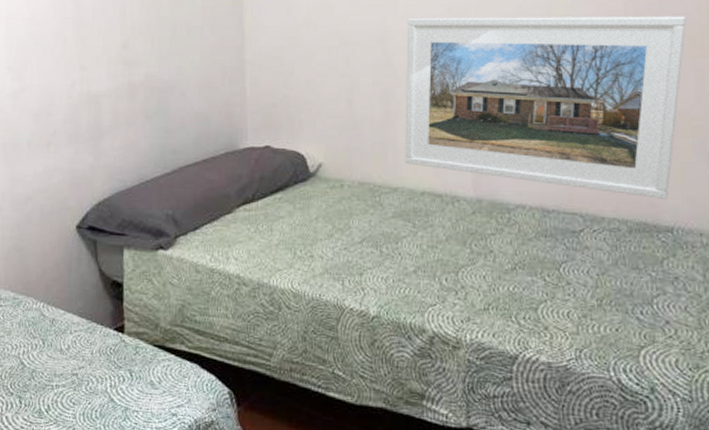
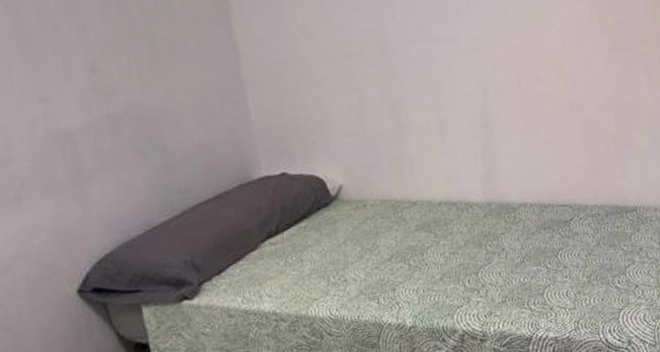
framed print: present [404,16,686,199] -> none [406,16,637,184]

